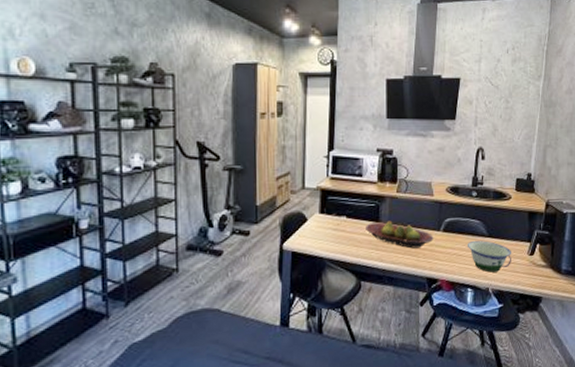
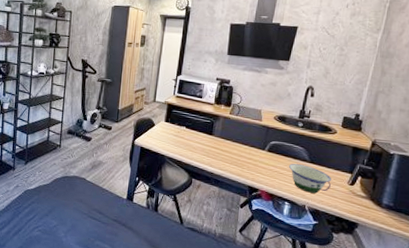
fruit bowl: present [366,220,434,249] -> none [200,135,259,161]

